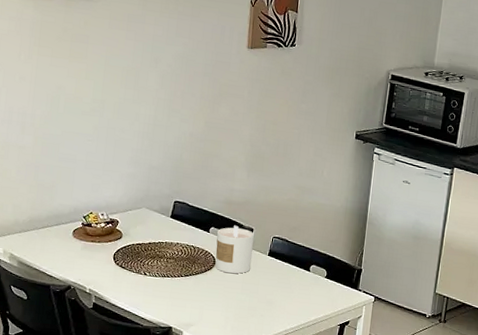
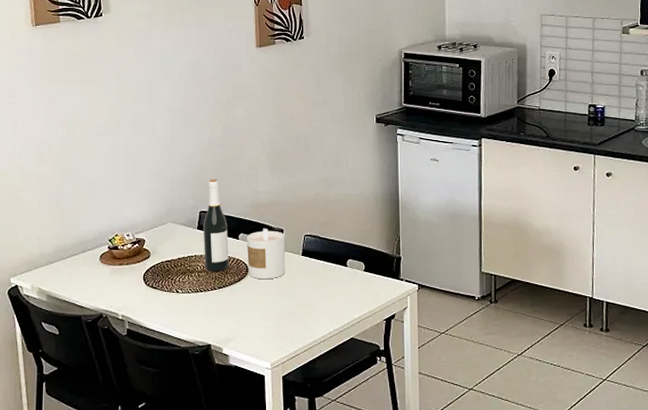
wine bottle: none [174,171,200,261] -> present [203,179,229,271]

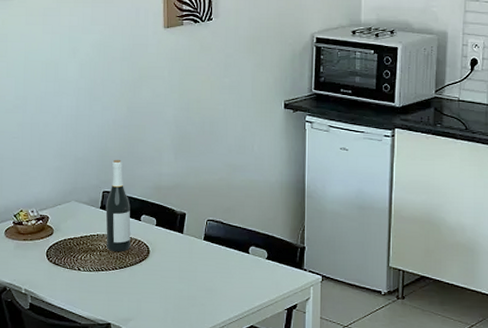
candle: present [246,228,285,280] -> none [148,211,187,262]

